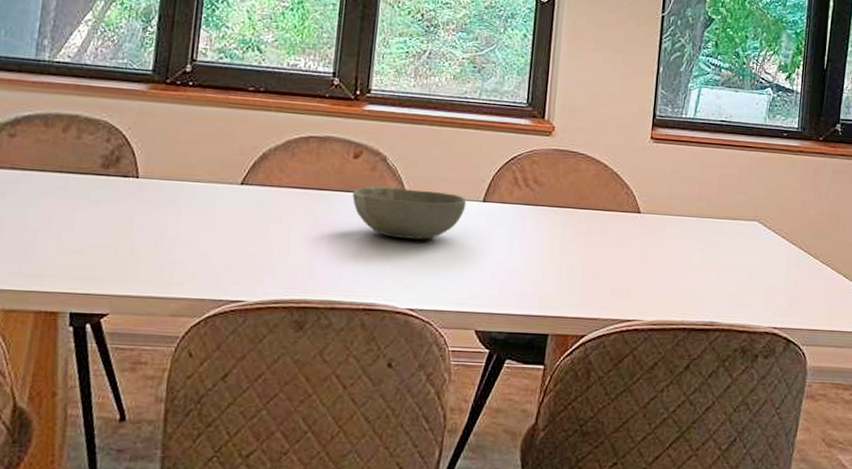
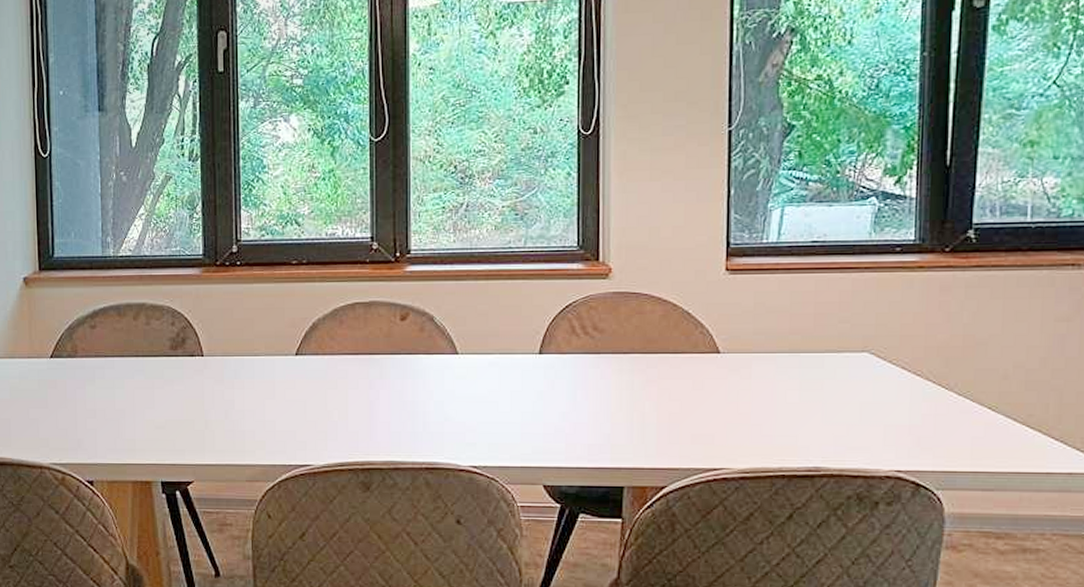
bowl: present [352,186,467,240] -> none [404,347,521,397]

